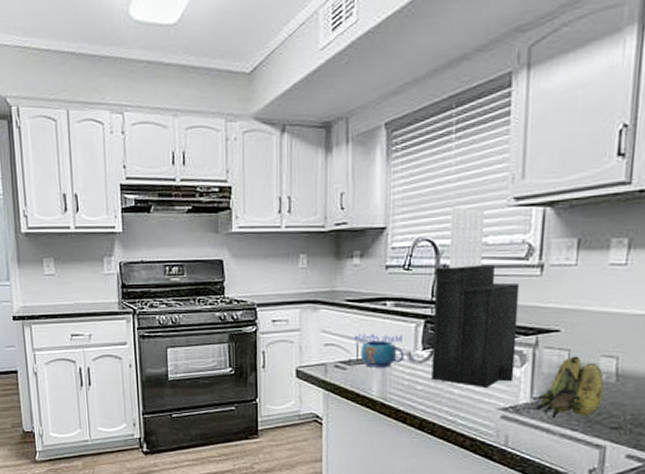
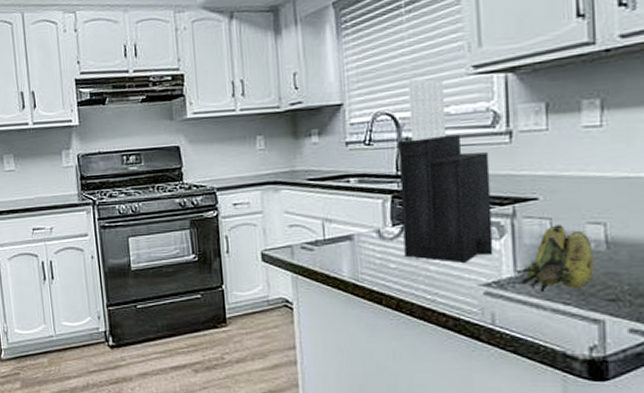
mug: present [354,334,405,368] -> none [319,212,374,247]

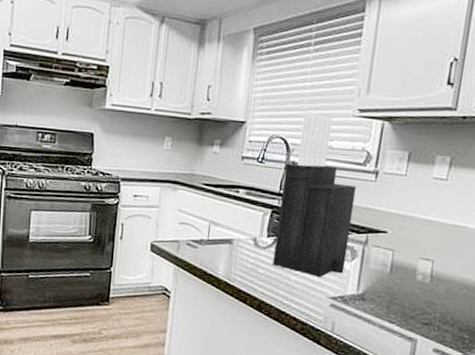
banana: present [516,225,594,293] -> none [358,256,420,312]

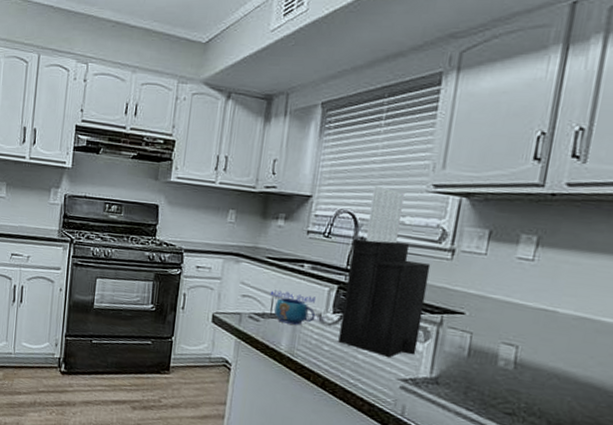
mug: none [207,216,251,250] -> present [270,290,316,325]

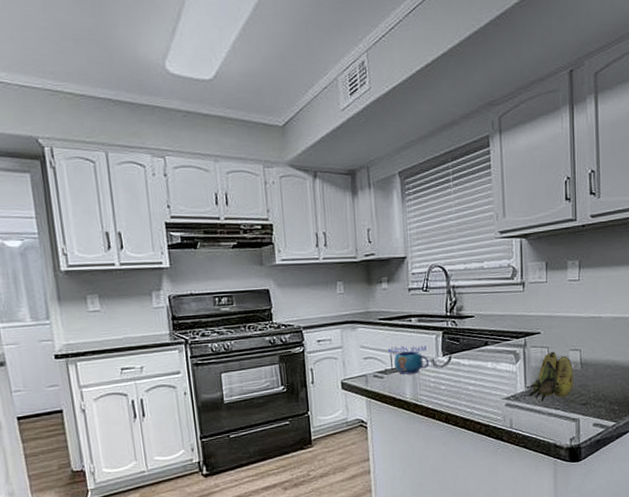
knife block: present [338,186,431,357] -> none [447,240,512,383]
banana: none [431,339,502,399] -> present [526,351,573,402]

